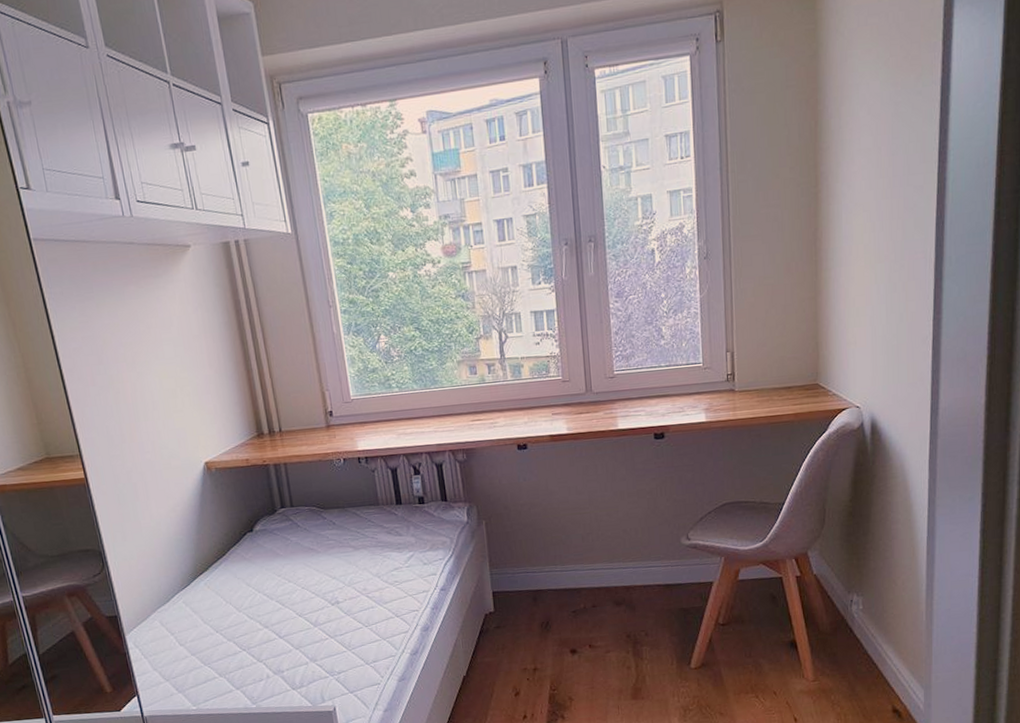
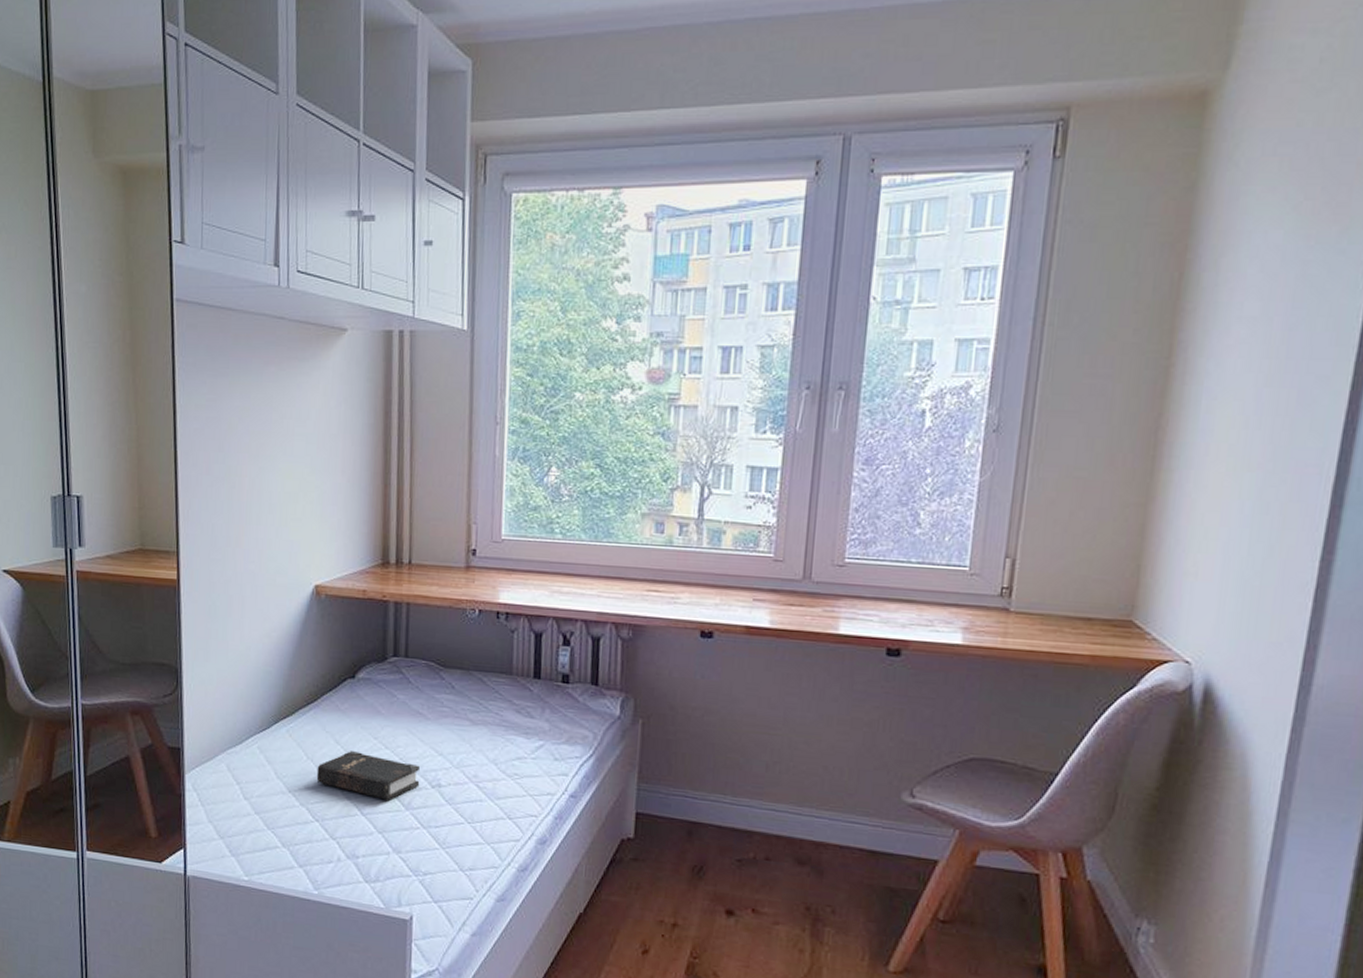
hardback book: none [235,589,322,623] -> present [316,751,421,801]

